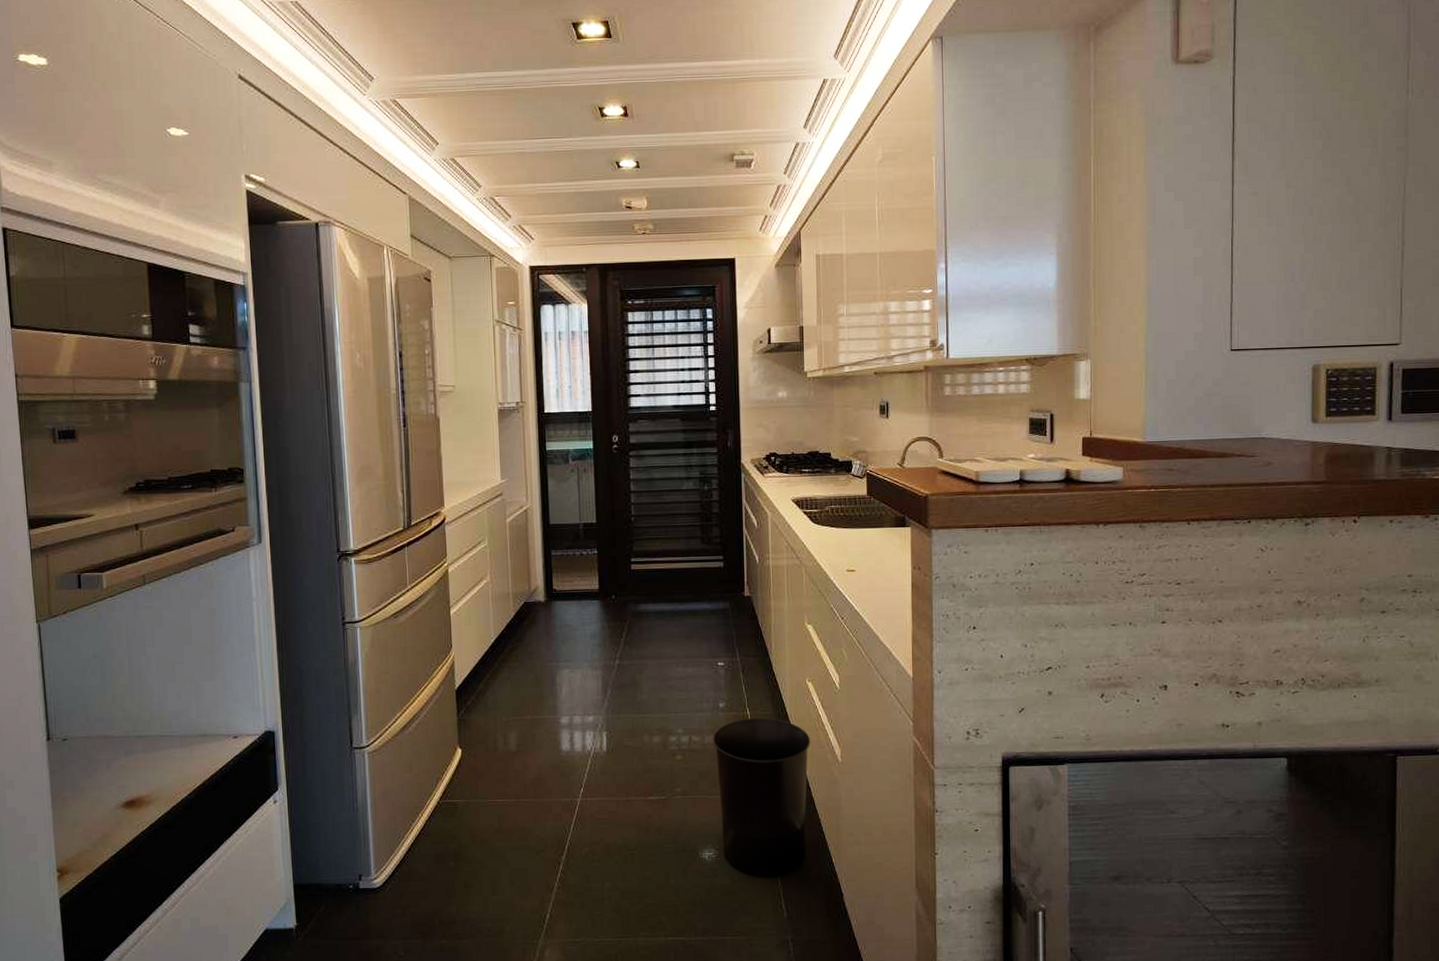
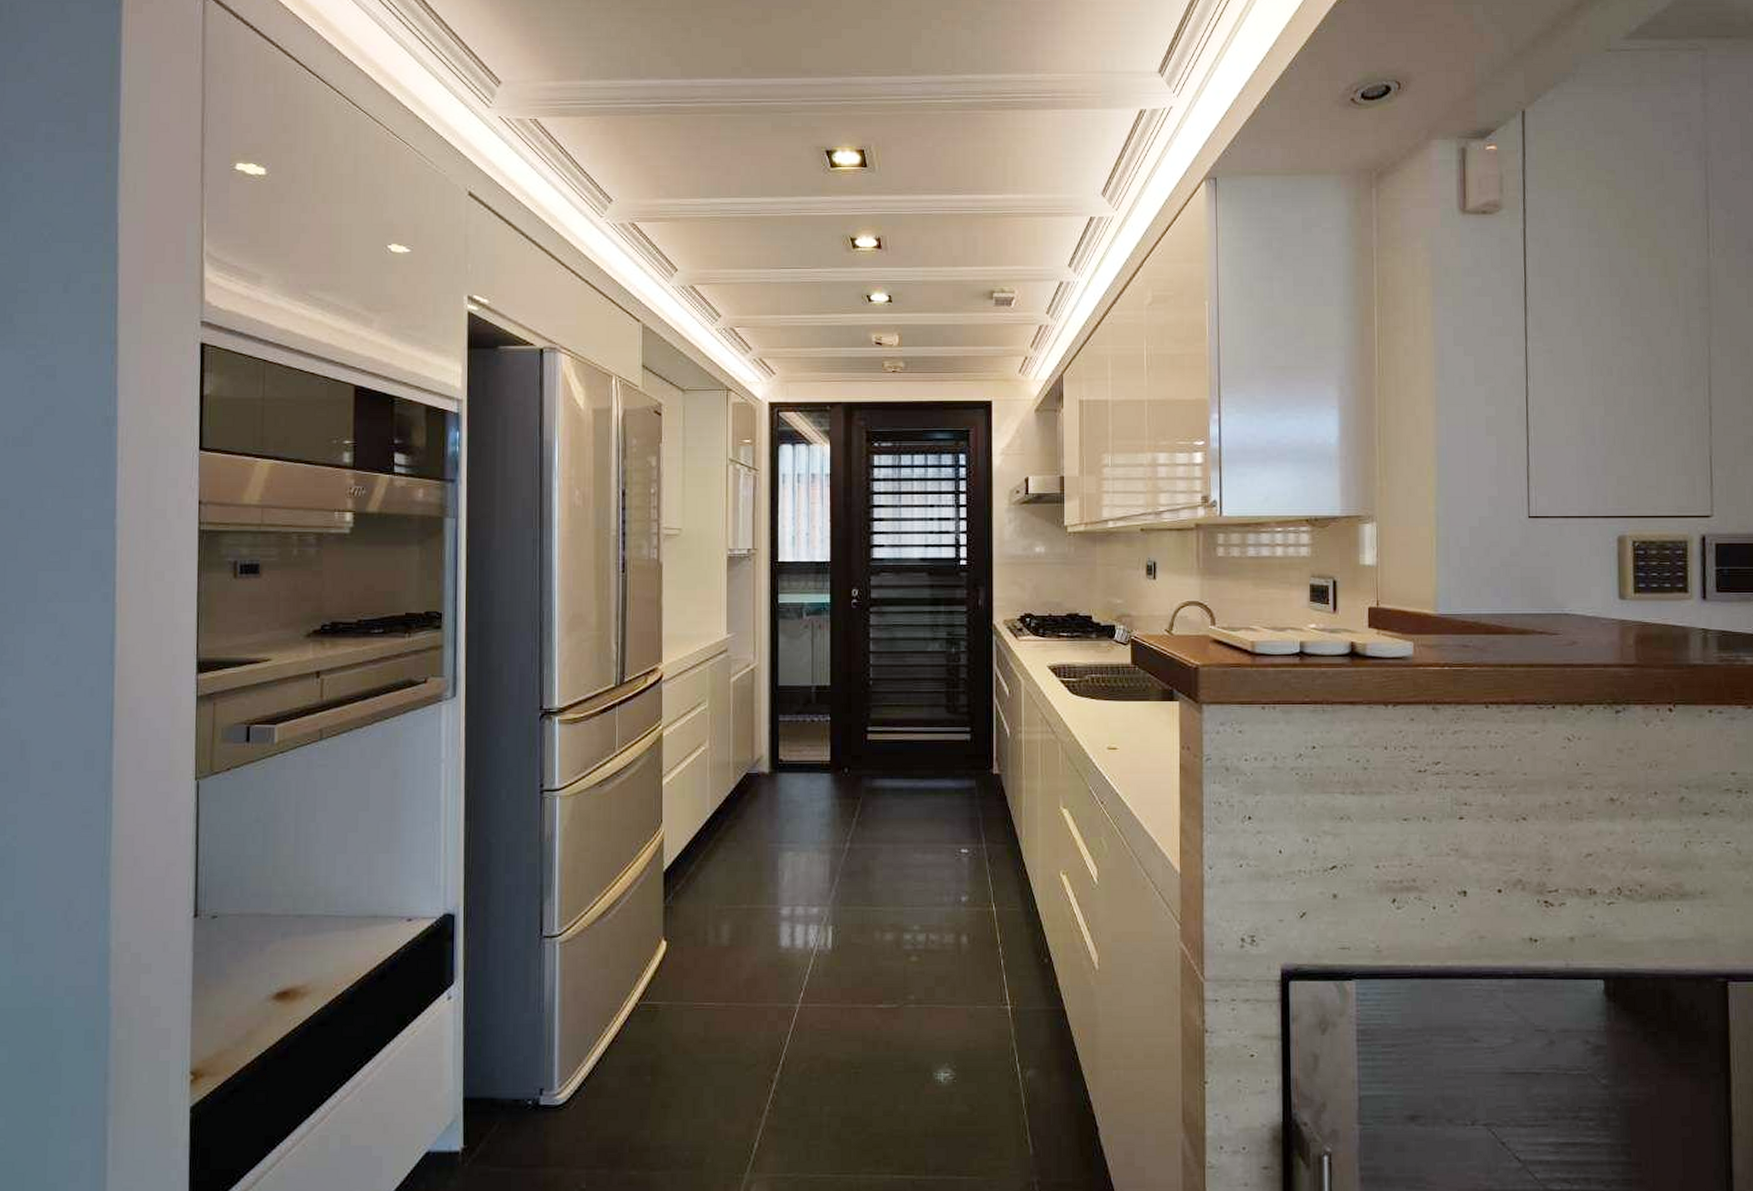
waste bin: present [713,718,810,876] -> none [953,916,1063,1104]

